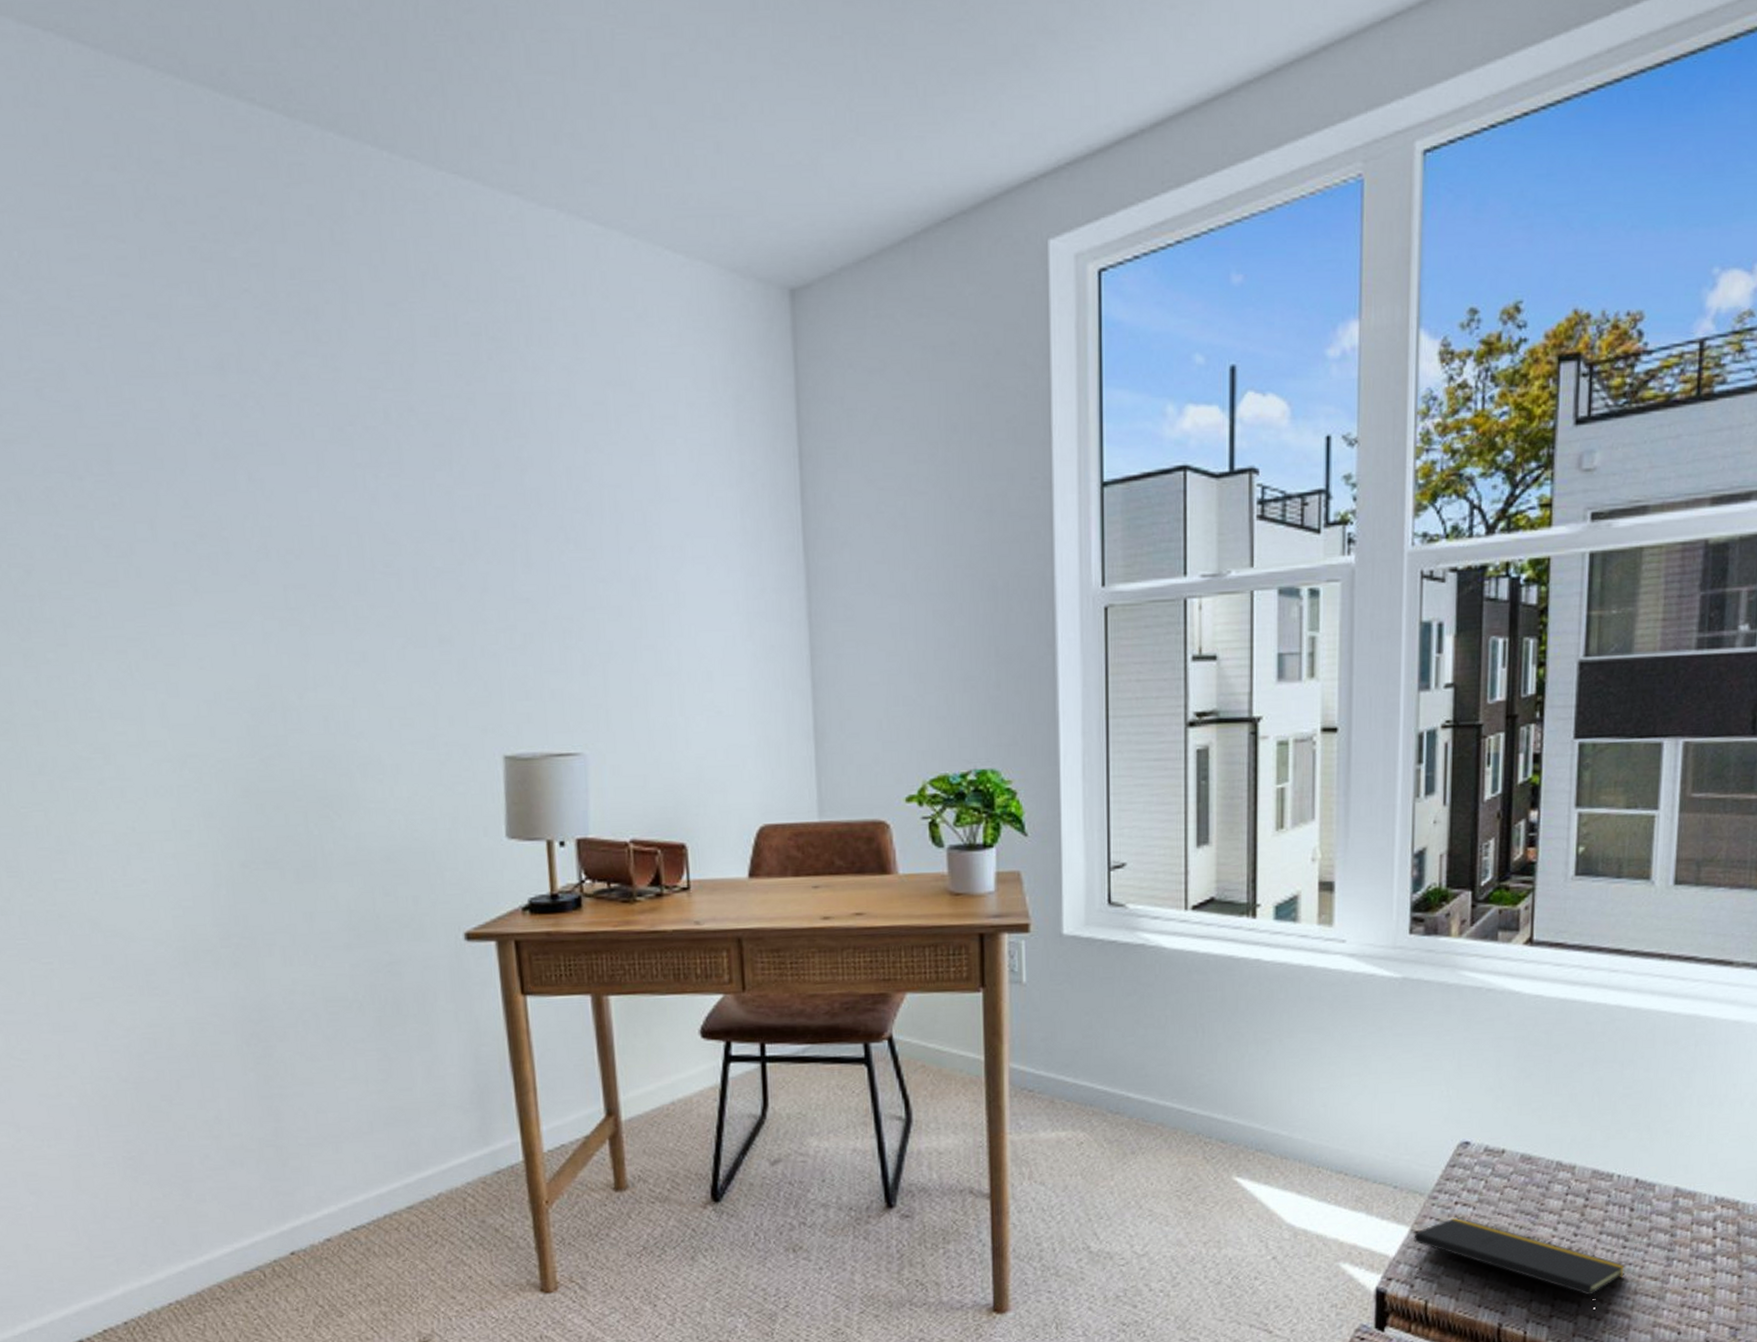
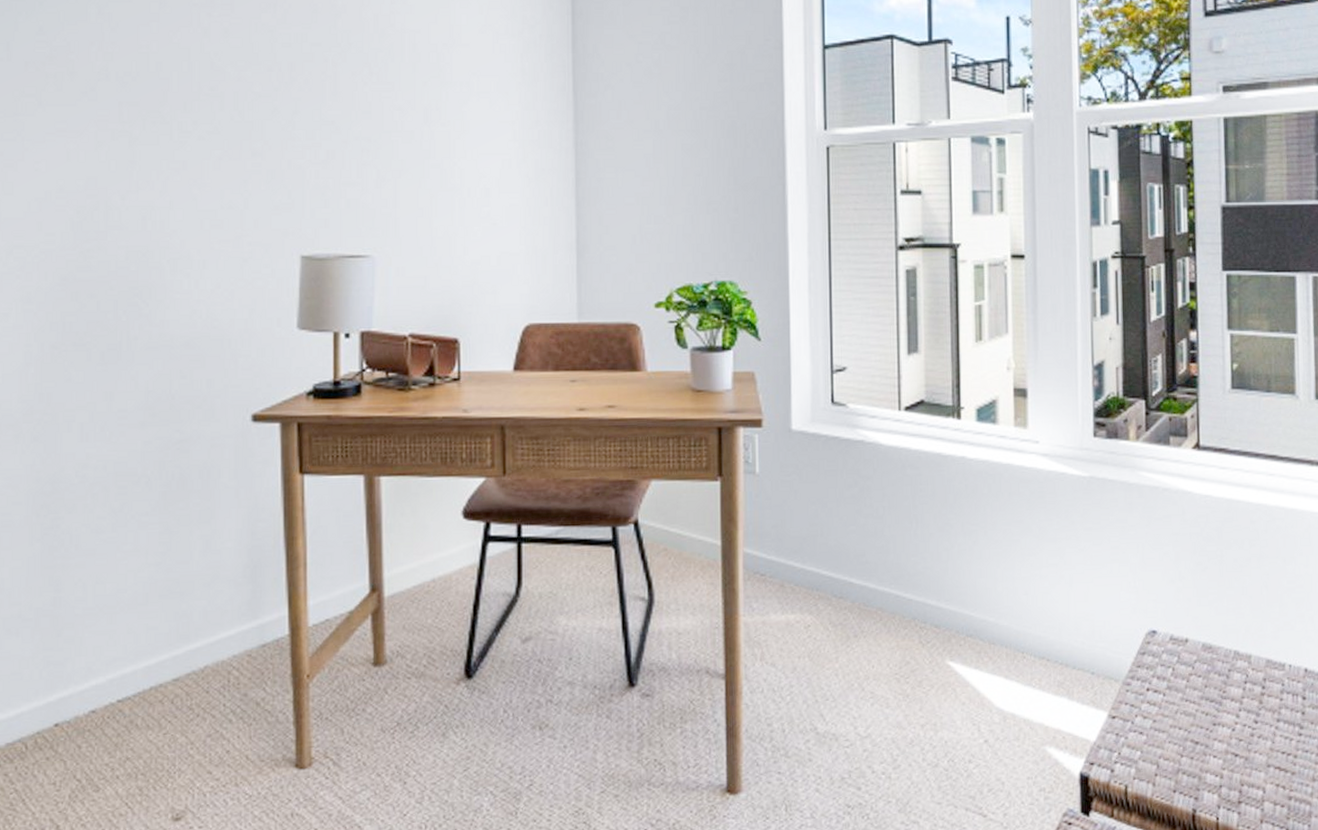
notepad: present [1414,1217,1626,1319] -> none [1111,703,1303,805]

